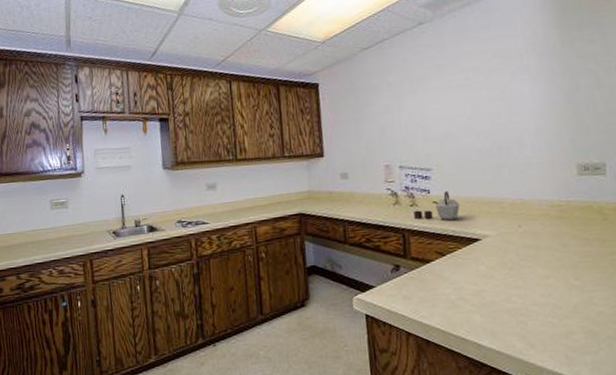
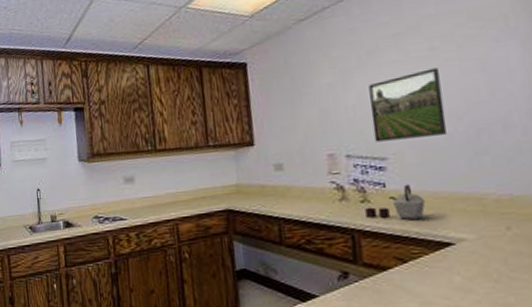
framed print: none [418,95,477,156] -> present [368,68,447,142]

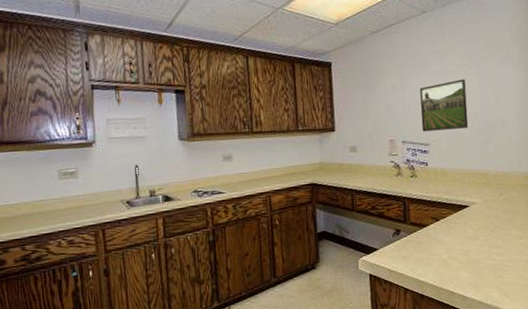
kettle: present [365,184,426,220] -> none [413,163,453,190]

